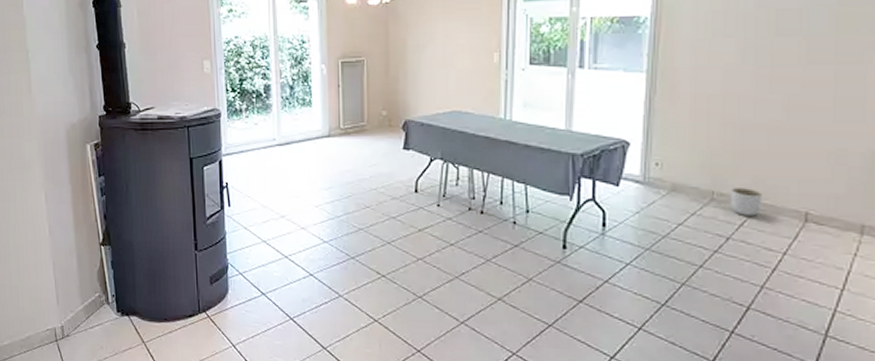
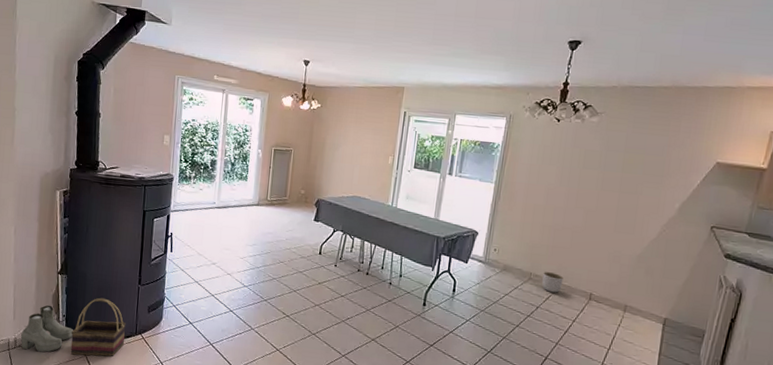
boots: none [68,283,126,342] -> present [21,305,73,353]
basket: none [124,270,187,343] -> present [70,297,127,357]

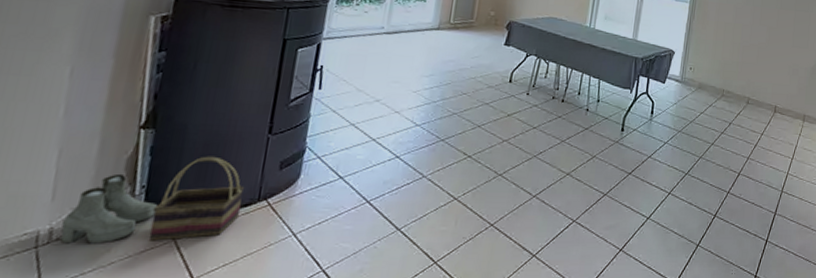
planter: present [542,272,564,293] -> none [733,88,752,108]

